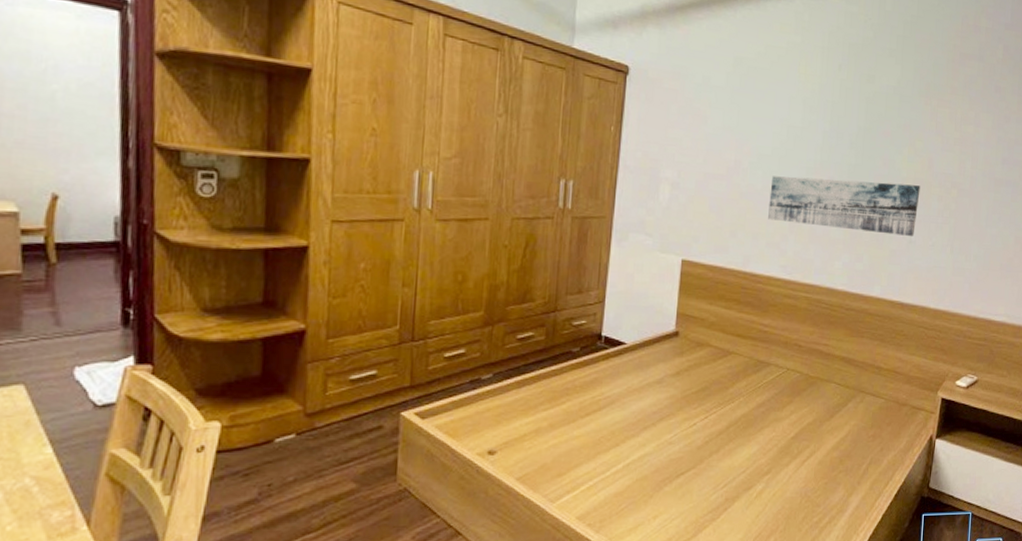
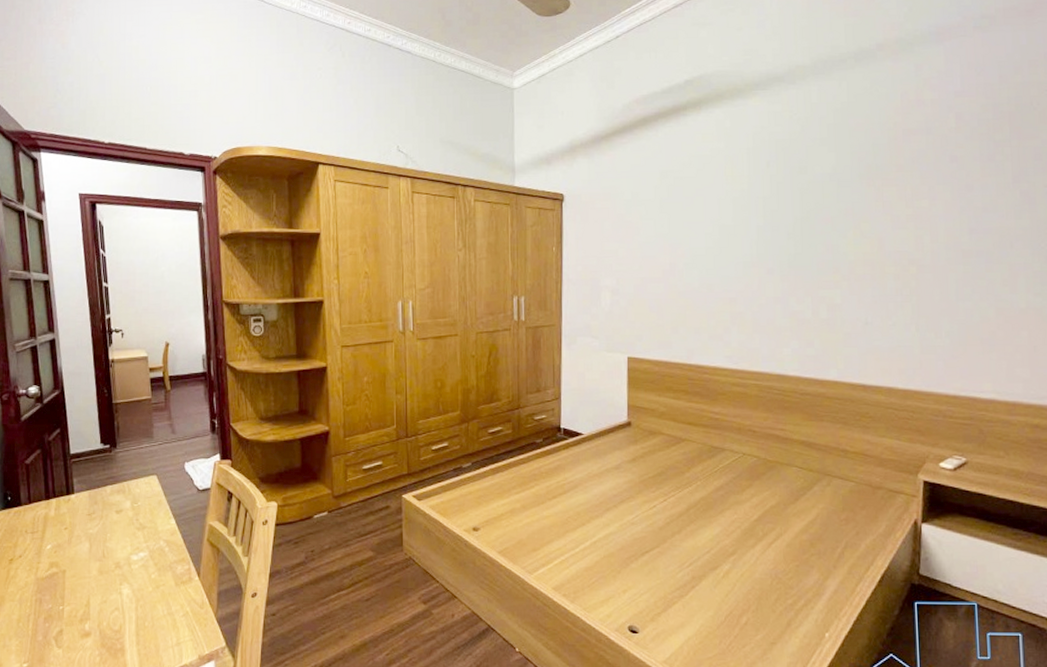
wall art: present [768,176,921,236] -> none [708,267,872,318]

